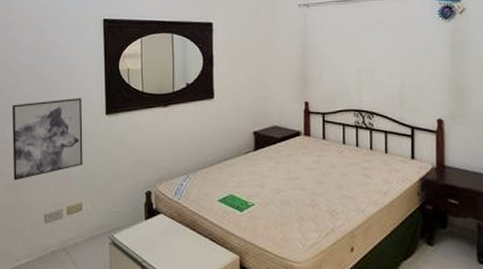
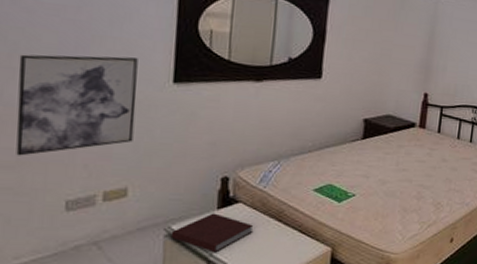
notebook: none [114,223,174,259] -> present [170,213,254,253]

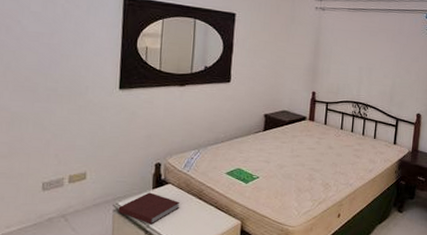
wall art: present [16,54,138,156] -> none [8,70,94,148]

